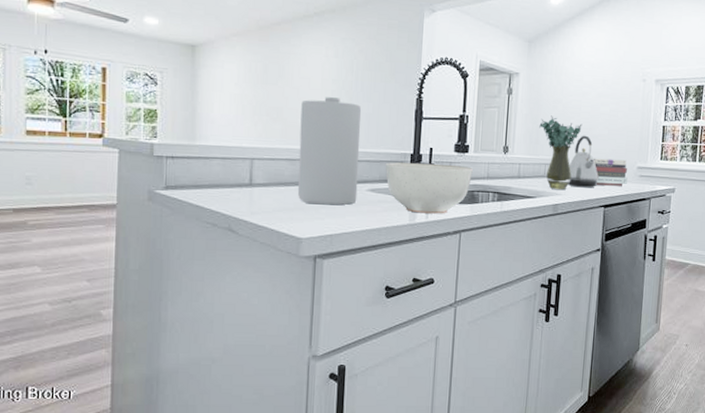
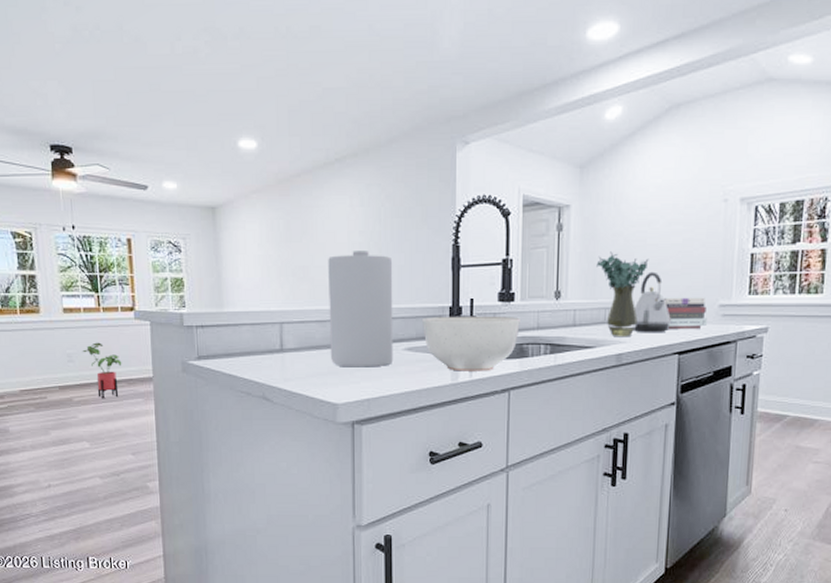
house plant: none [43,166,85,224] -> present [83,342,122,399]

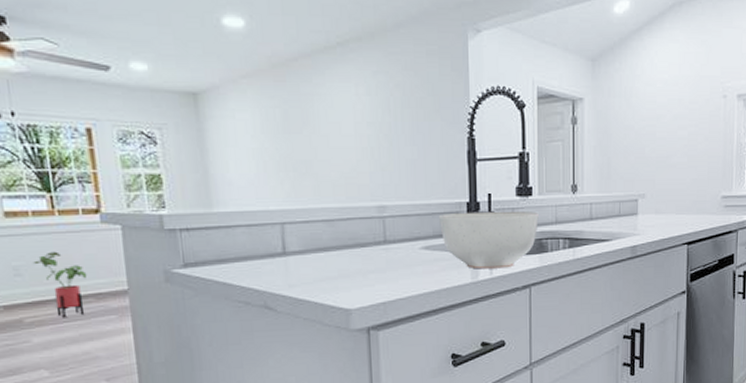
paper towel holder: present [328,251,393,368] -> none [333,143,410,270]
vase: present [596,251,649,336] -> none [610,145,658,229]
kettle: present [633,271,672,333] -> none [646,165,681,225]
books: present [663,297,707,329] -> none [672,189,711,220]

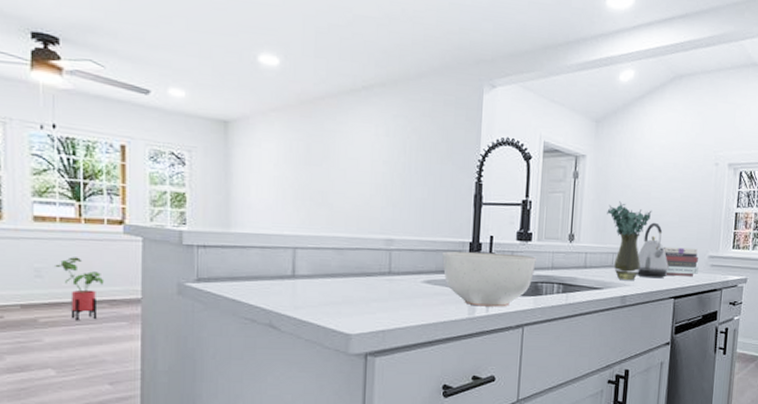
vase: none [610,145,658,229] -> present [607,201,652,280]
kettle: none [646,165,681,225] -> present [636,222,670,279]
books: none [672,189,711,220] -> present [663,246,699,276]

